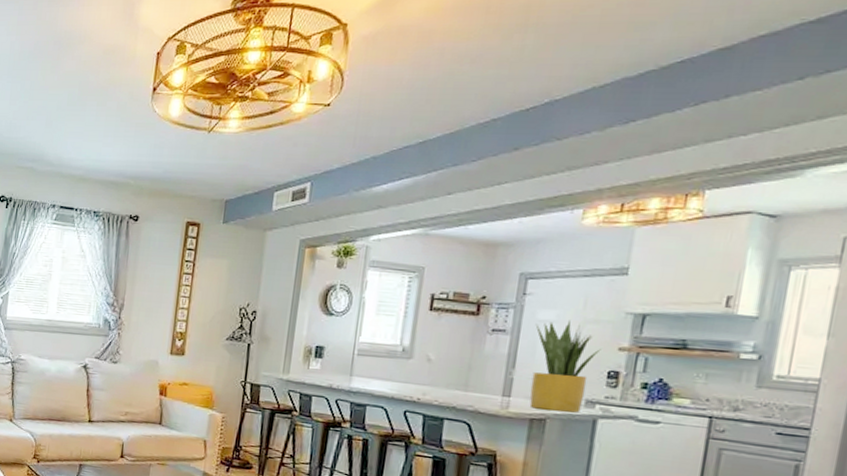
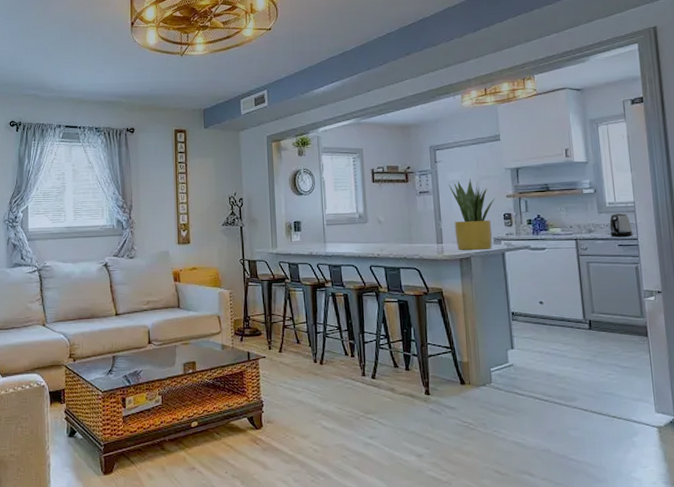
kettle: none [767,390,806,425] -> present [609,213,633,237]

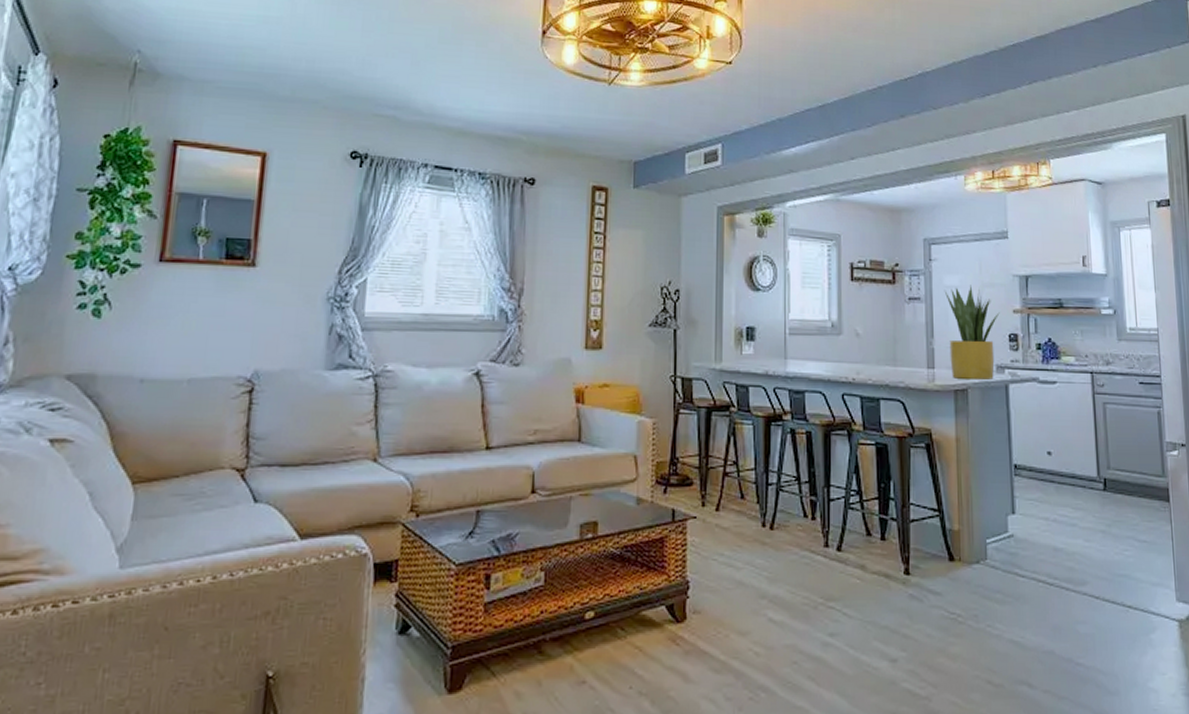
kettle: present [609,213,633,237] -> none [1130,341,1156,373]

